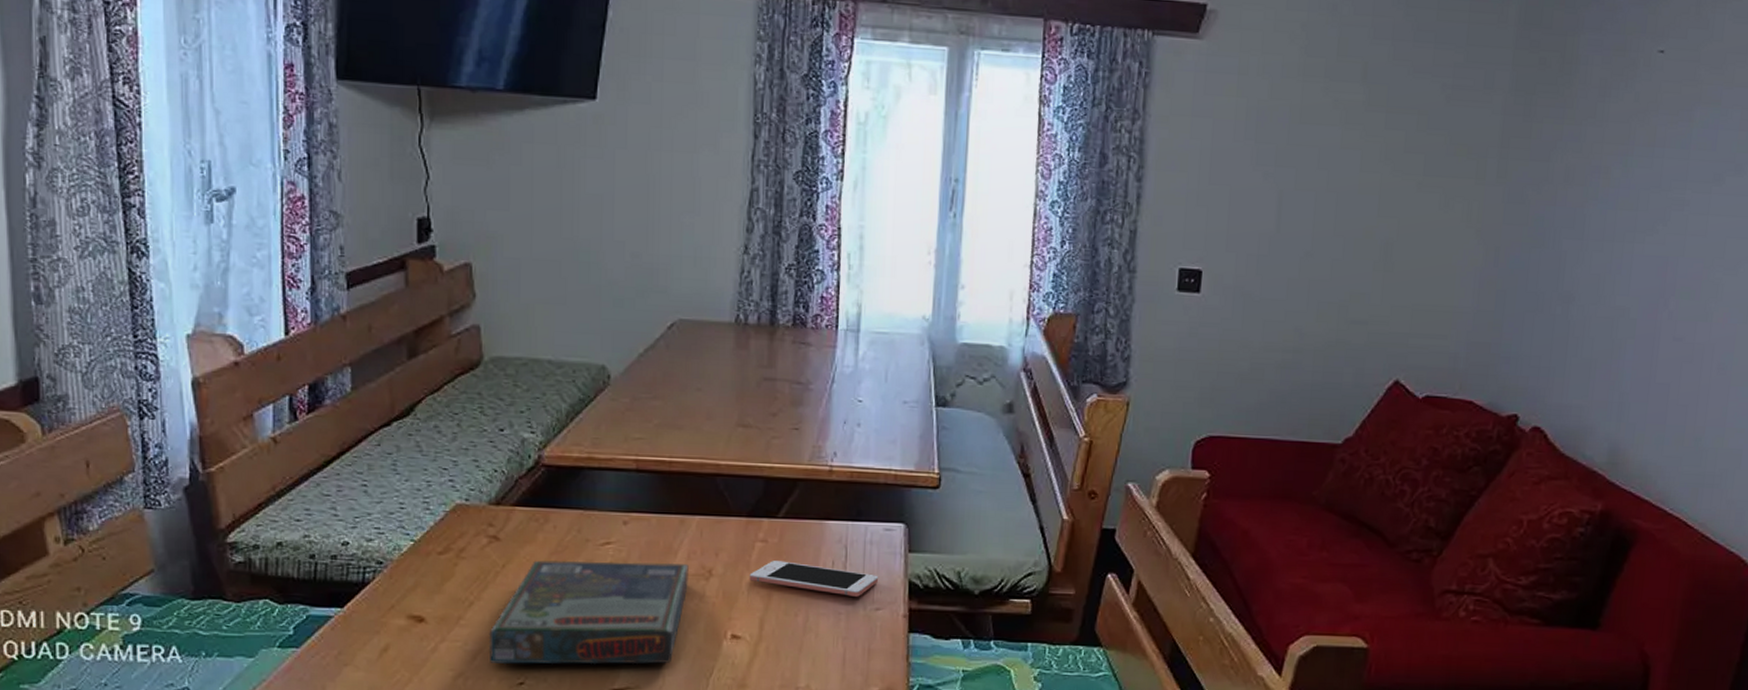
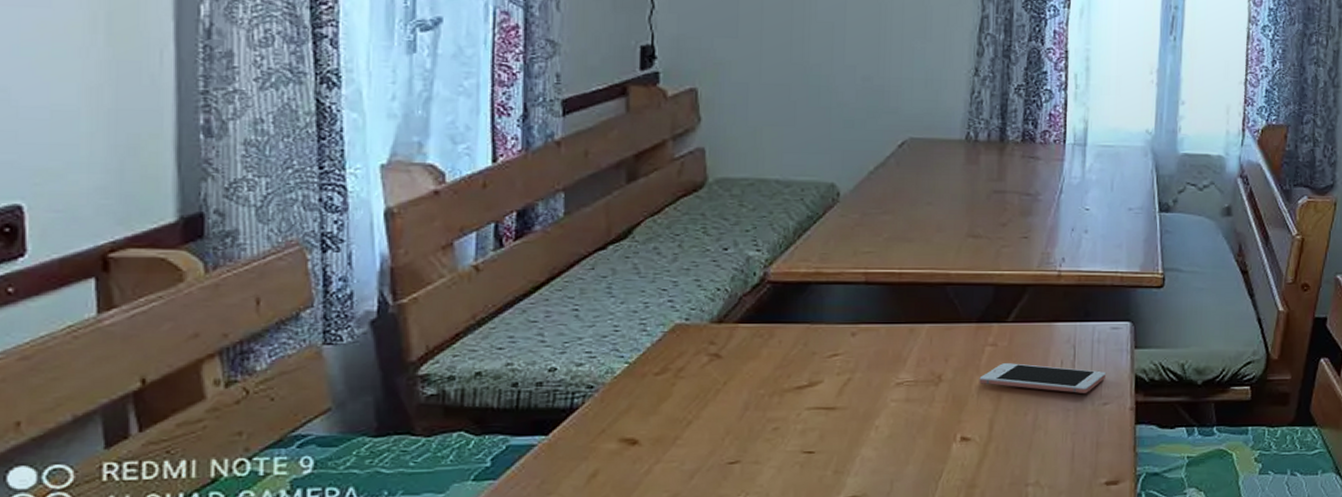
board game: present [488,560,689,665] -> none [707,370,918,482]

